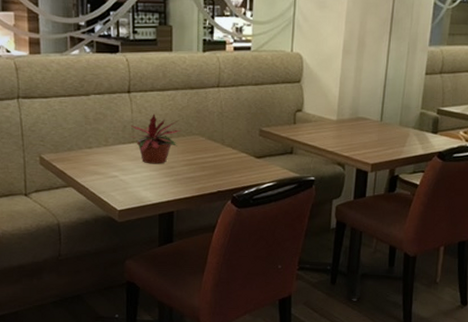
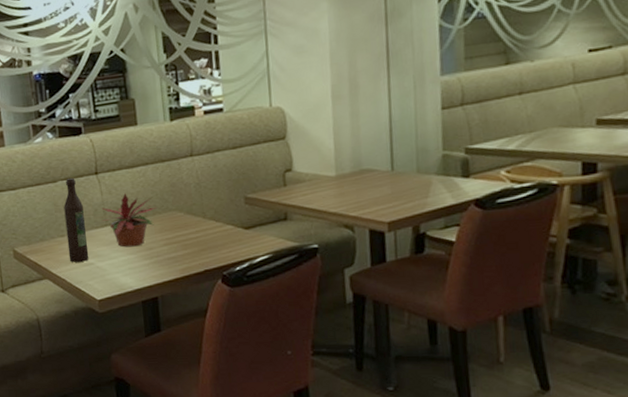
wine bottle: none [94,93,114,174] -> present [63,177,89,262]

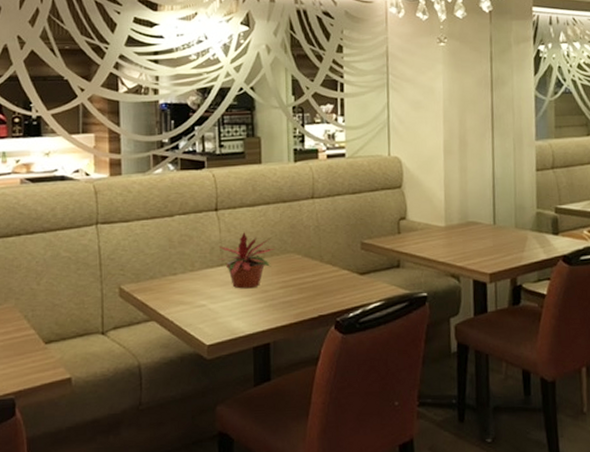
wine bottle: present [63,177,89,262] -> none [179,212,202,303]

